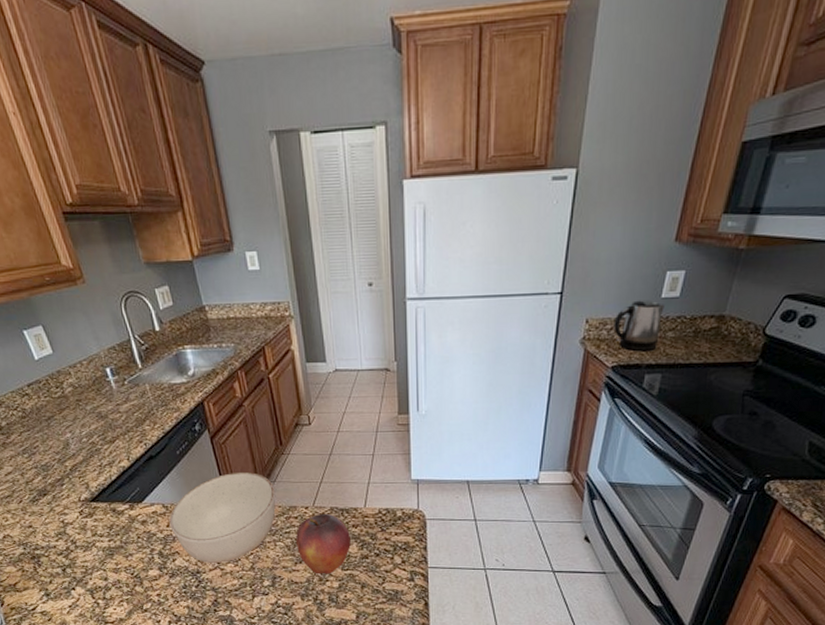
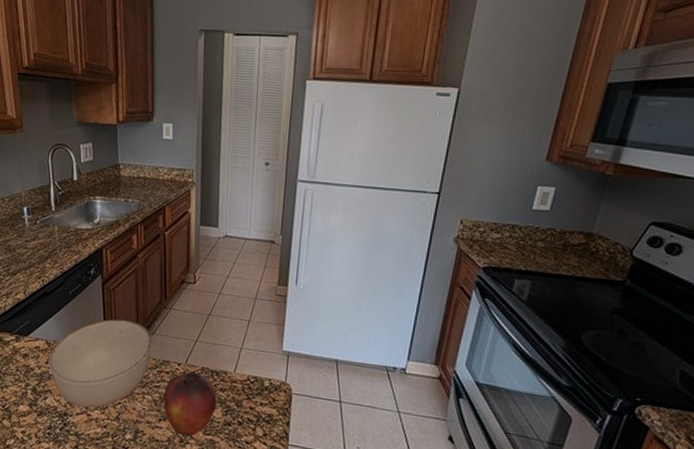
kettle: present [613,300,665,352] -> none [486,209,536,258]

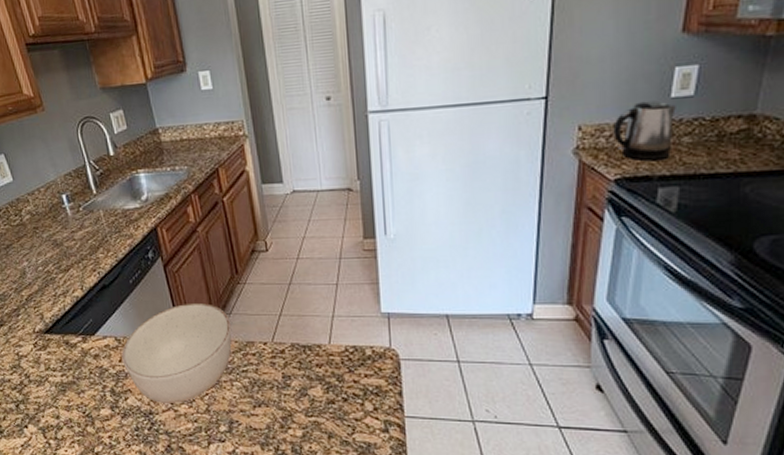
fruit: present [163,372,217,437] -> none [254,350,315,421]
kettle: none [486,209,536,258] -> present [613,100,676,162]

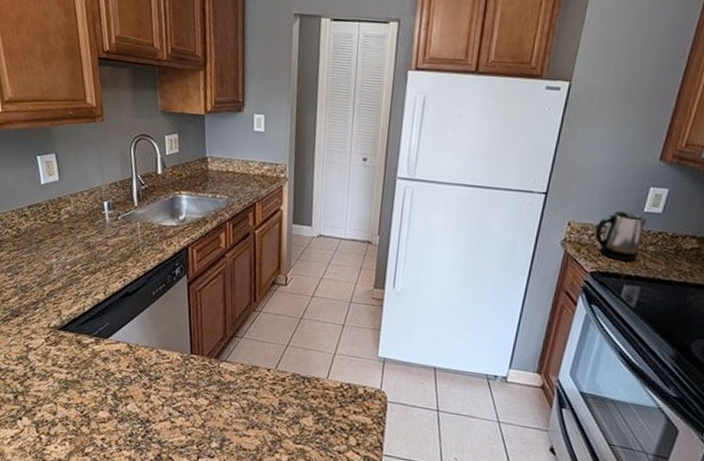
bowl: present [121,302,232,403] -> none [130,321,241,415]

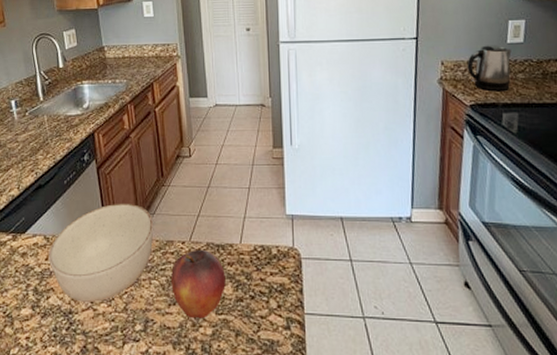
bowl: none [130,321,241,415] -> present [48,203,154,302]
fruit: none [251,378,308,446] -> present [171,249,226,319]

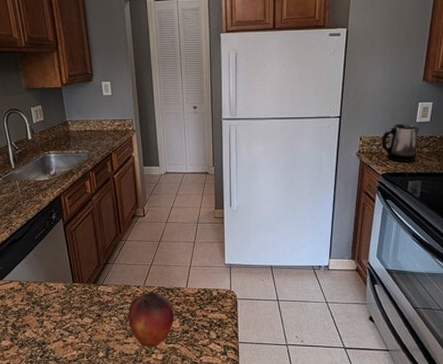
bowl: present [48,203,154,302] -> none [24,254,114,335]

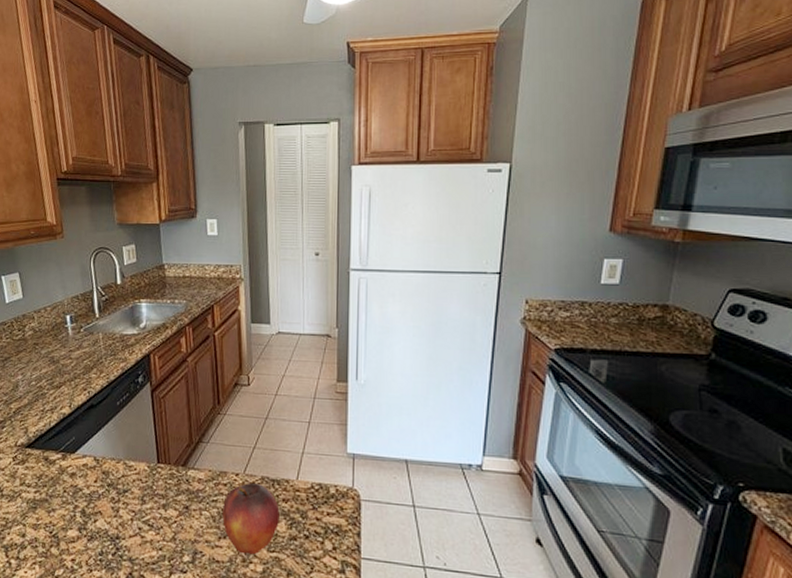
kettle: present [381,123,419,163] -> none [554,285,605,337]

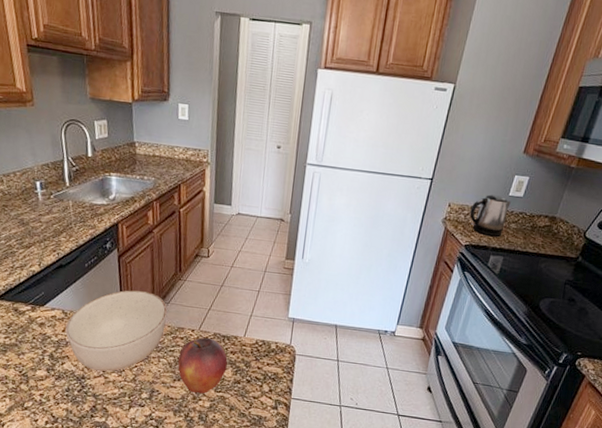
bowl: none [97,428,208,529] -> present [65,289,168,372]
kettle: none [554,285,605,337] -> present [469,194,511,238]

